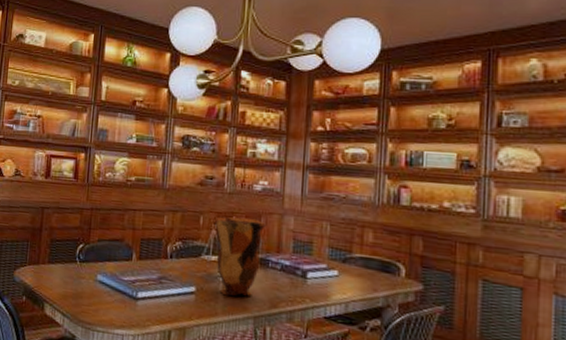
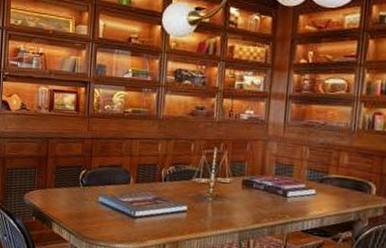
decorative vase: present [214,217,266,297] -> none [204,144,251,214]

